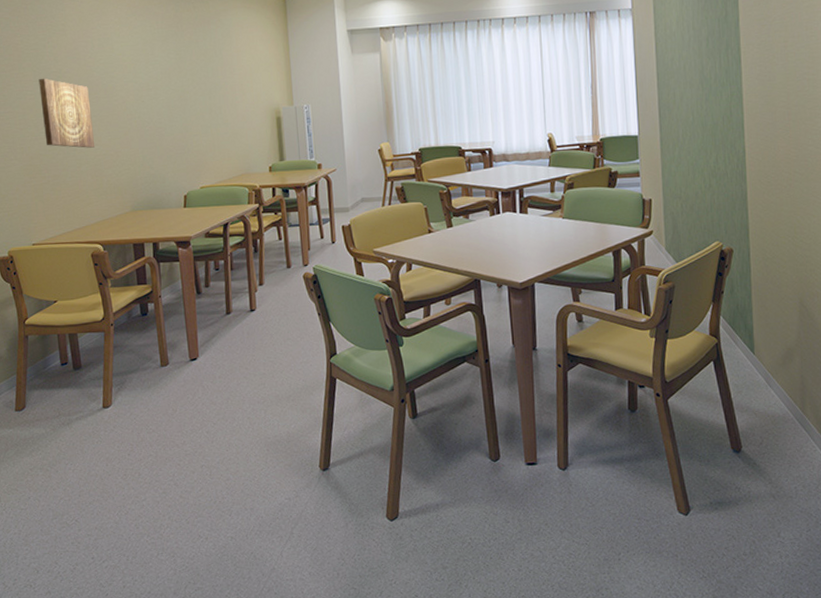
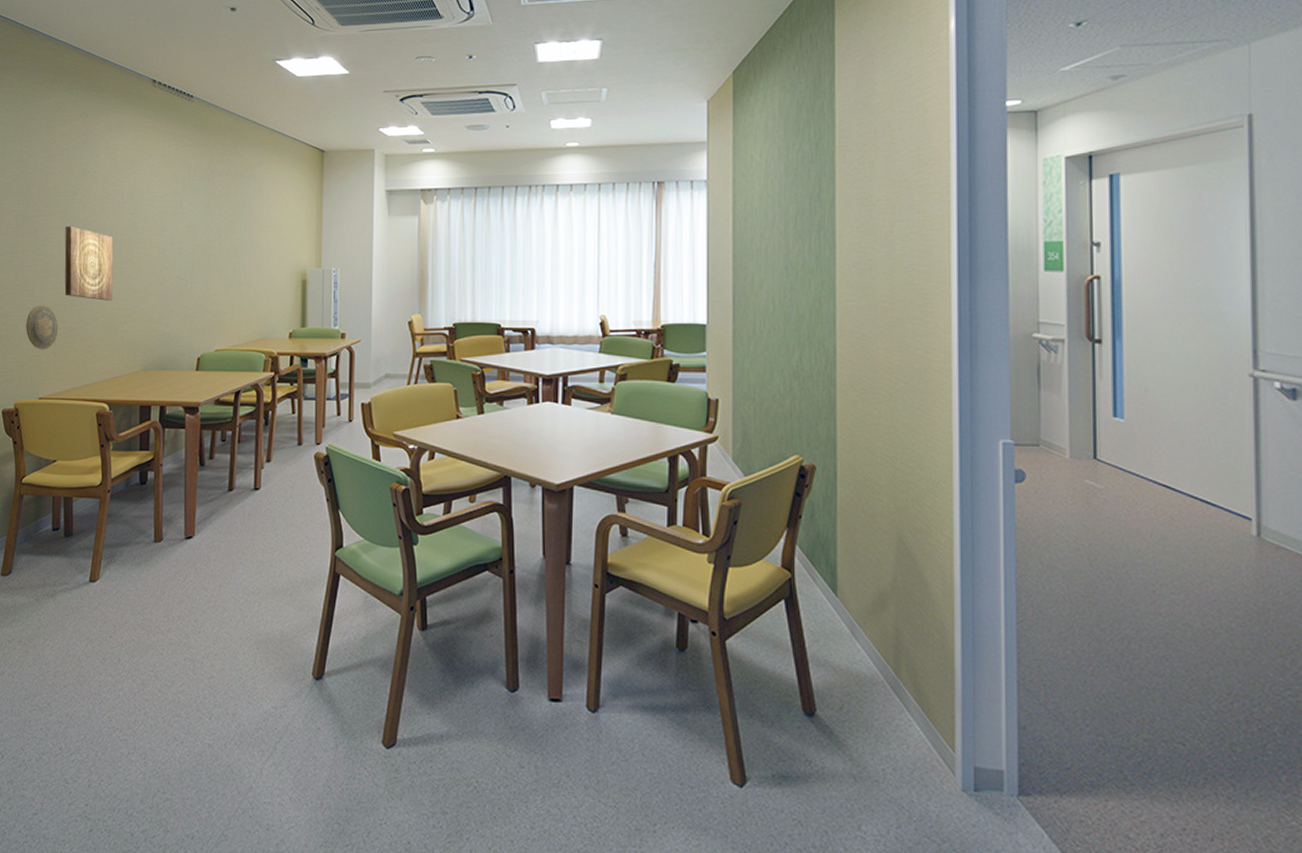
decorative plate: none [10,155,44,199] -> present [26,304,59,350]

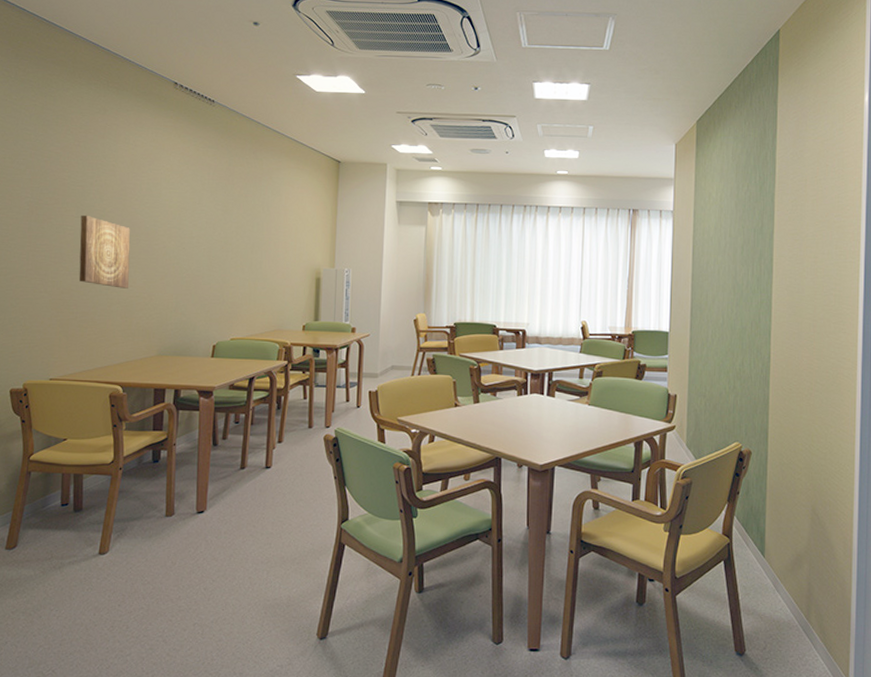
decorative plate: present [26,304,59,350] -> none [37,289,72,333]

